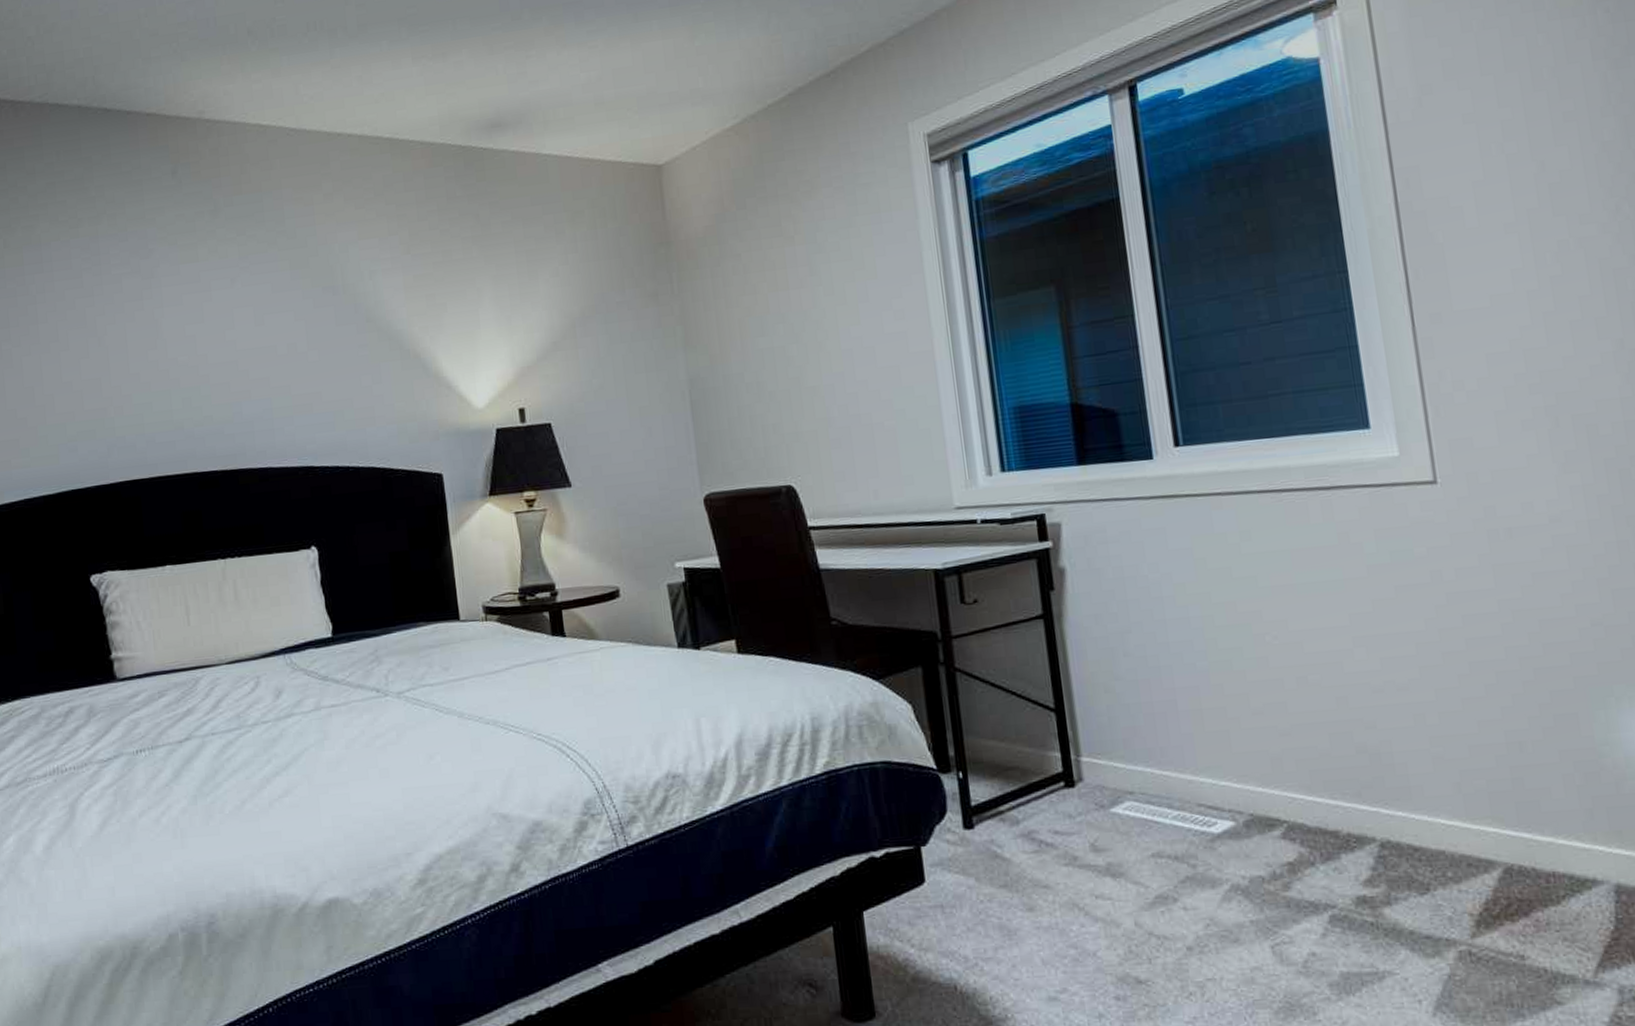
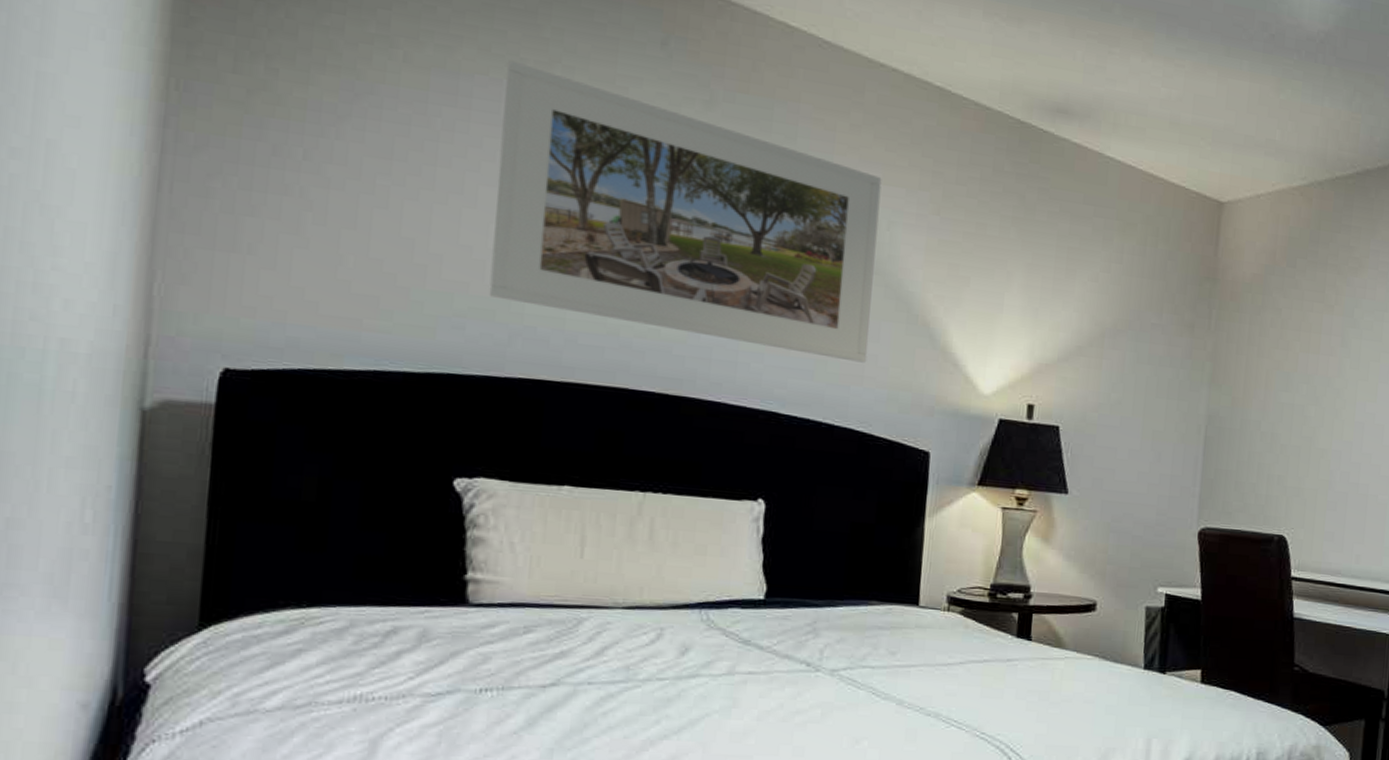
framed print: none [70,222,375,420] -> present [489,60,882,363]

